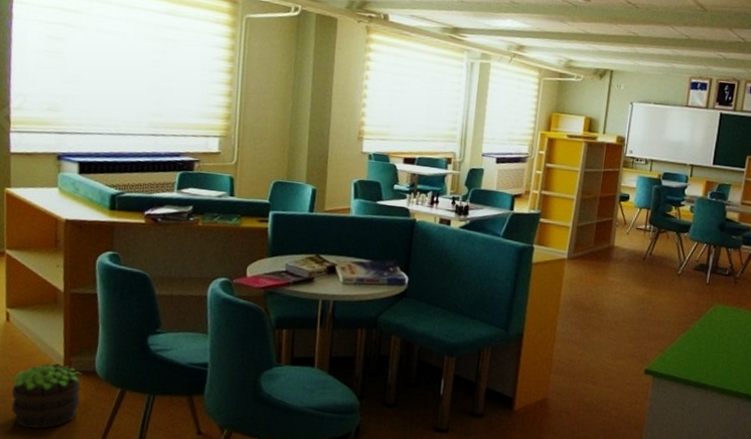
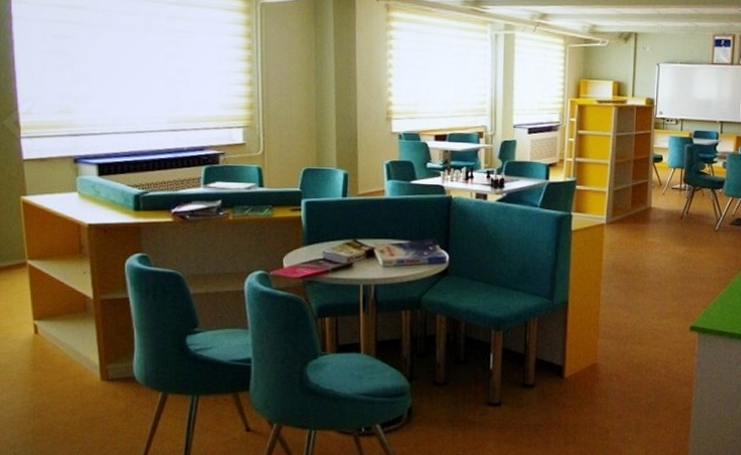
potted plant: present [10,363,81,430] -> none [44,373,121,442]

